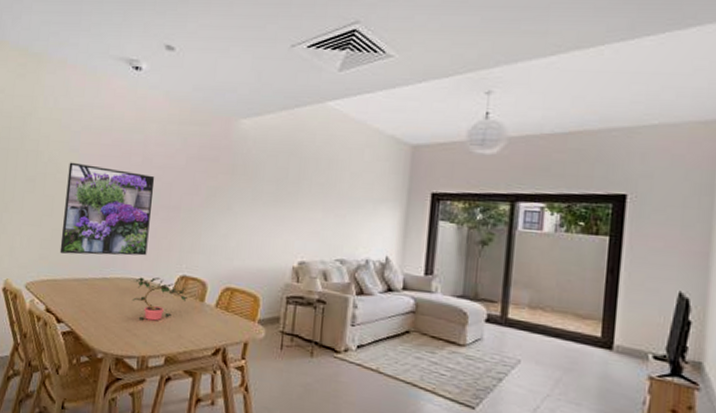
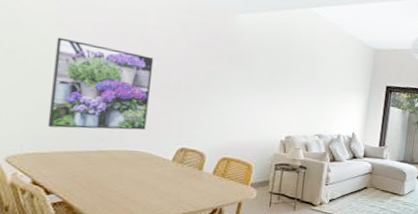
potted plant: present [132,277,189,321] -> none [130,150,188,188]

